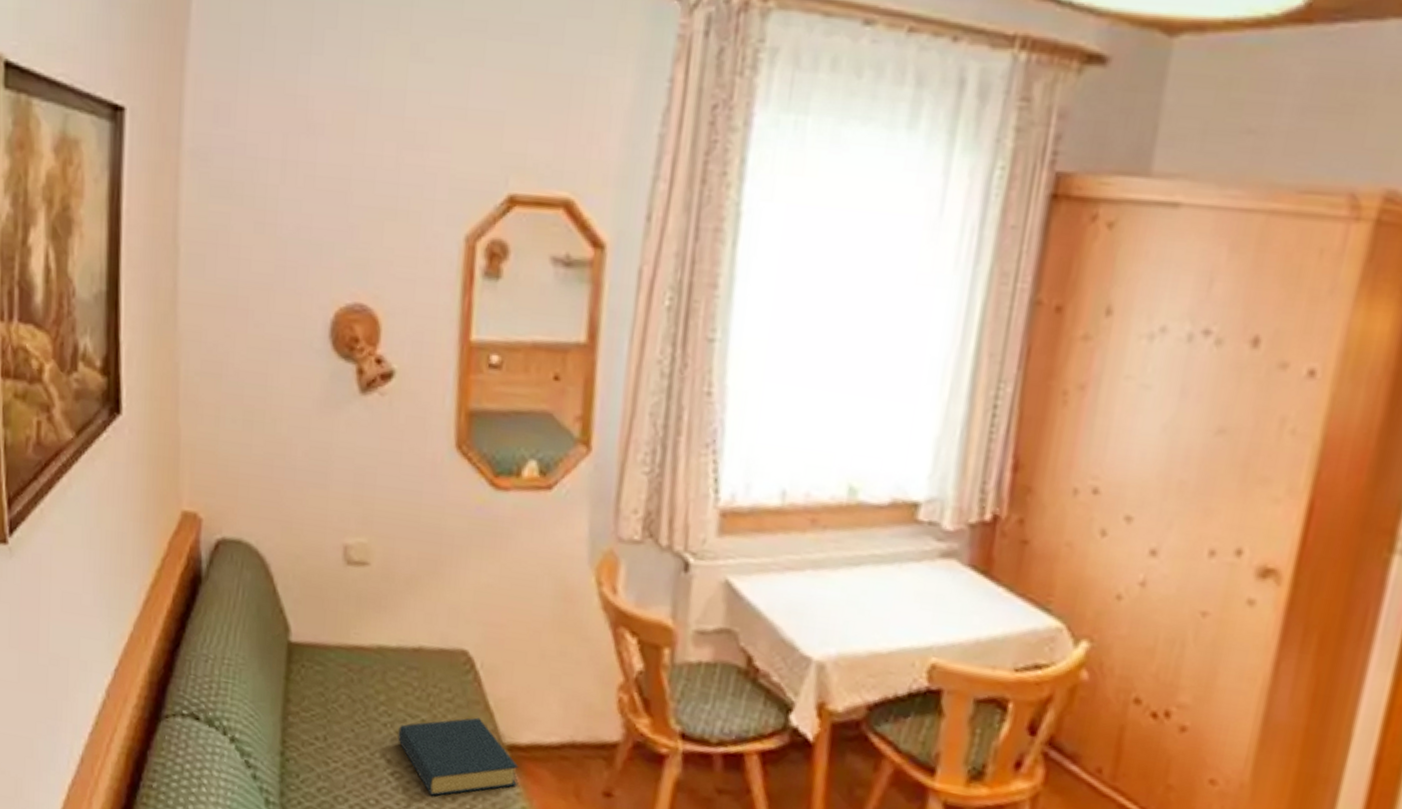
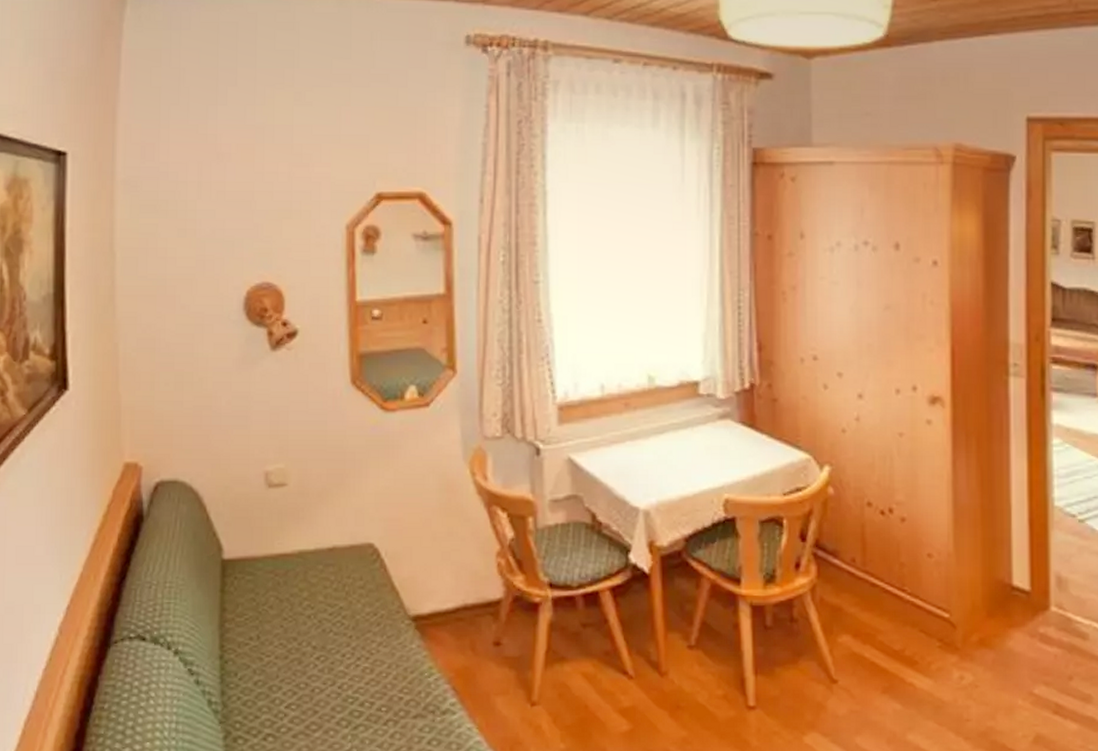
hardback book: present [398,717,519,796] -> none [321,597,423,671]

